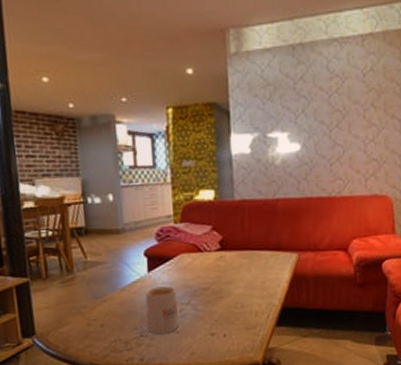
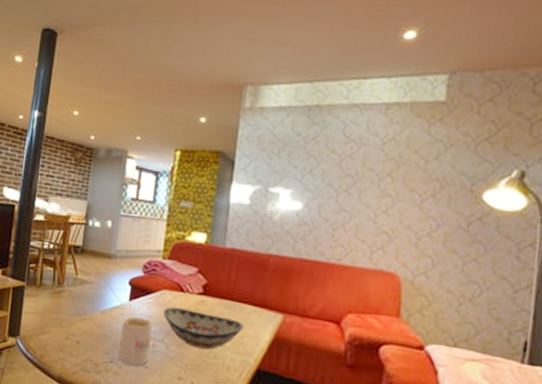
decorative bowl: none [185,267,264,303] -> present [163,307,244,350]

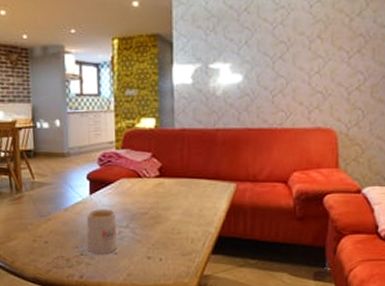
decorative bowl: present [163,307,244,350] -> none [124,193,202,227]

